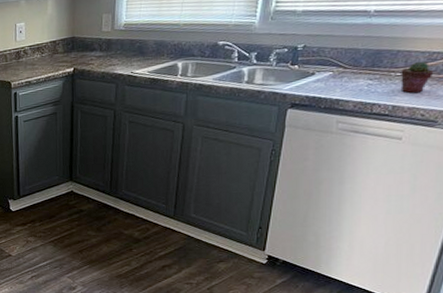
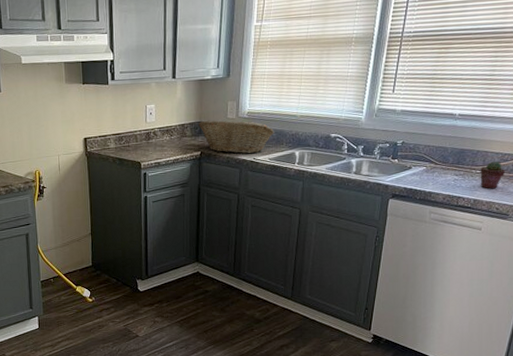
fruit basket: none [71,33,155,68] -> present [198,120,275,154]

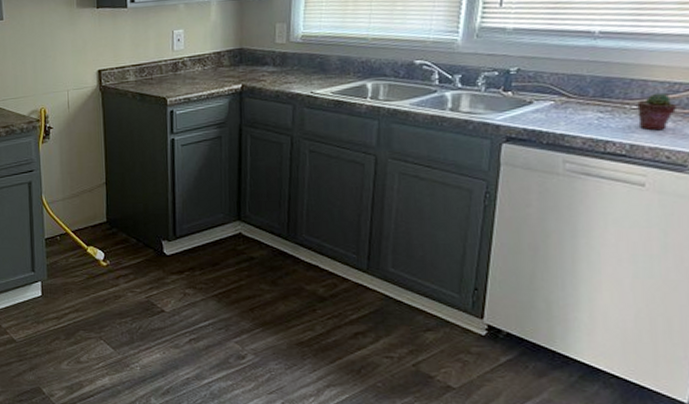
fruit basket: present [198,120,275,154] -> none [238,46,338,87]

